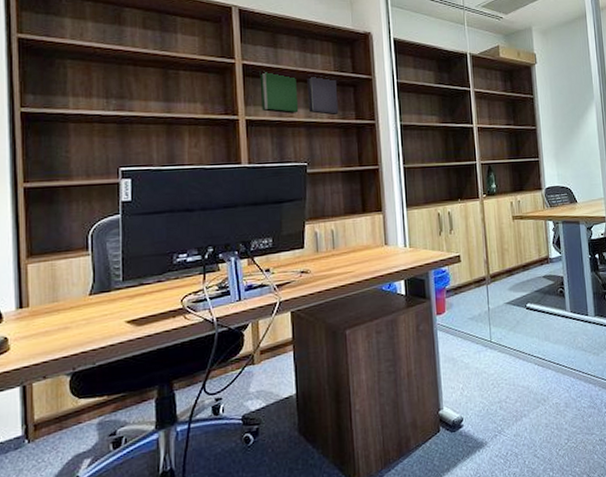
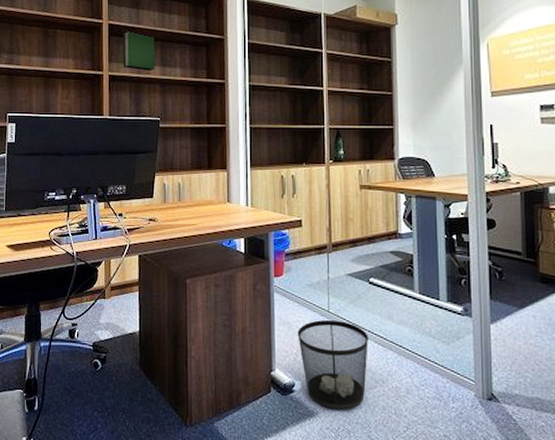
binder: present [307,74,339,116] -> none [164,34,191,74]
waste bin: none [462,349,529,437] -> present [298,319,368,410]

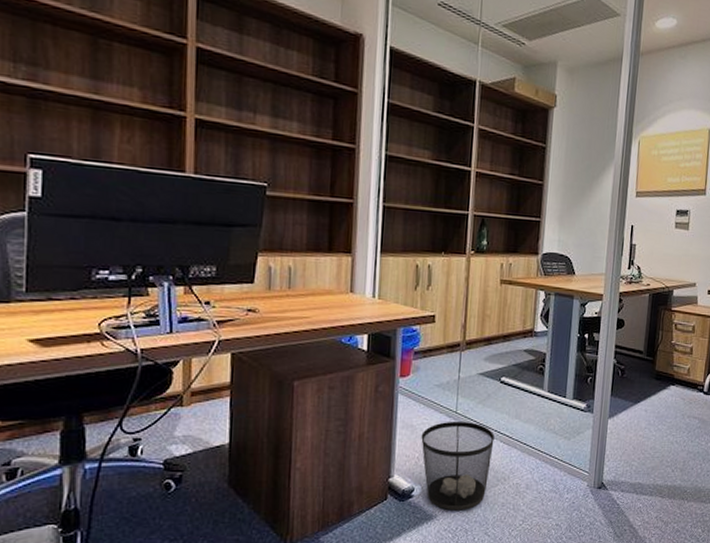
binder: present [122,30,155,71] -> none [216,60,264,121]

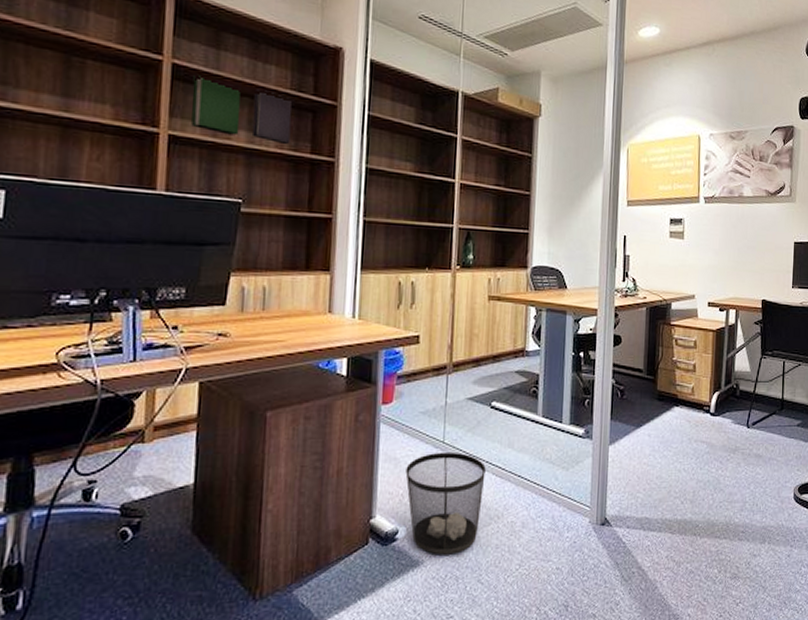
binder: none [216,60,264,121] -> present [191,75,241,136]
binder: none [275,75,315,131] -> present [251,89,293,145]

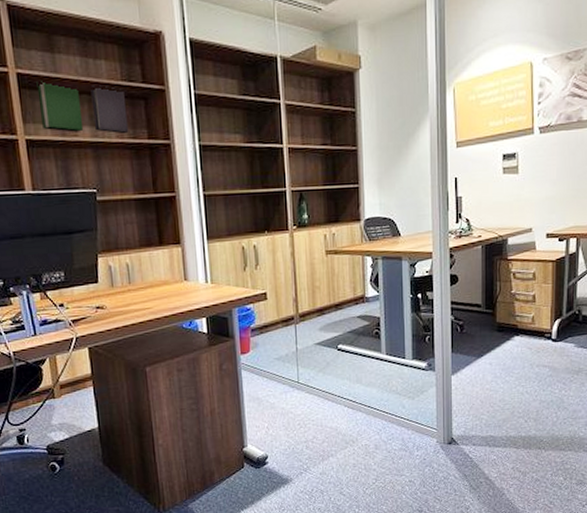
waste bin: present [405,451,486,556] -> none [268,390,338,474]

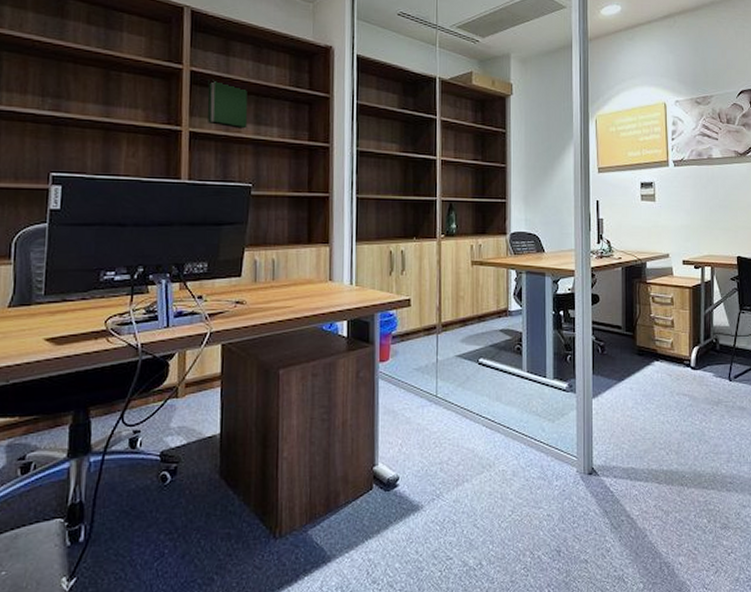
binder: present [91,85,129,134] -> none [258,88,292,135]

